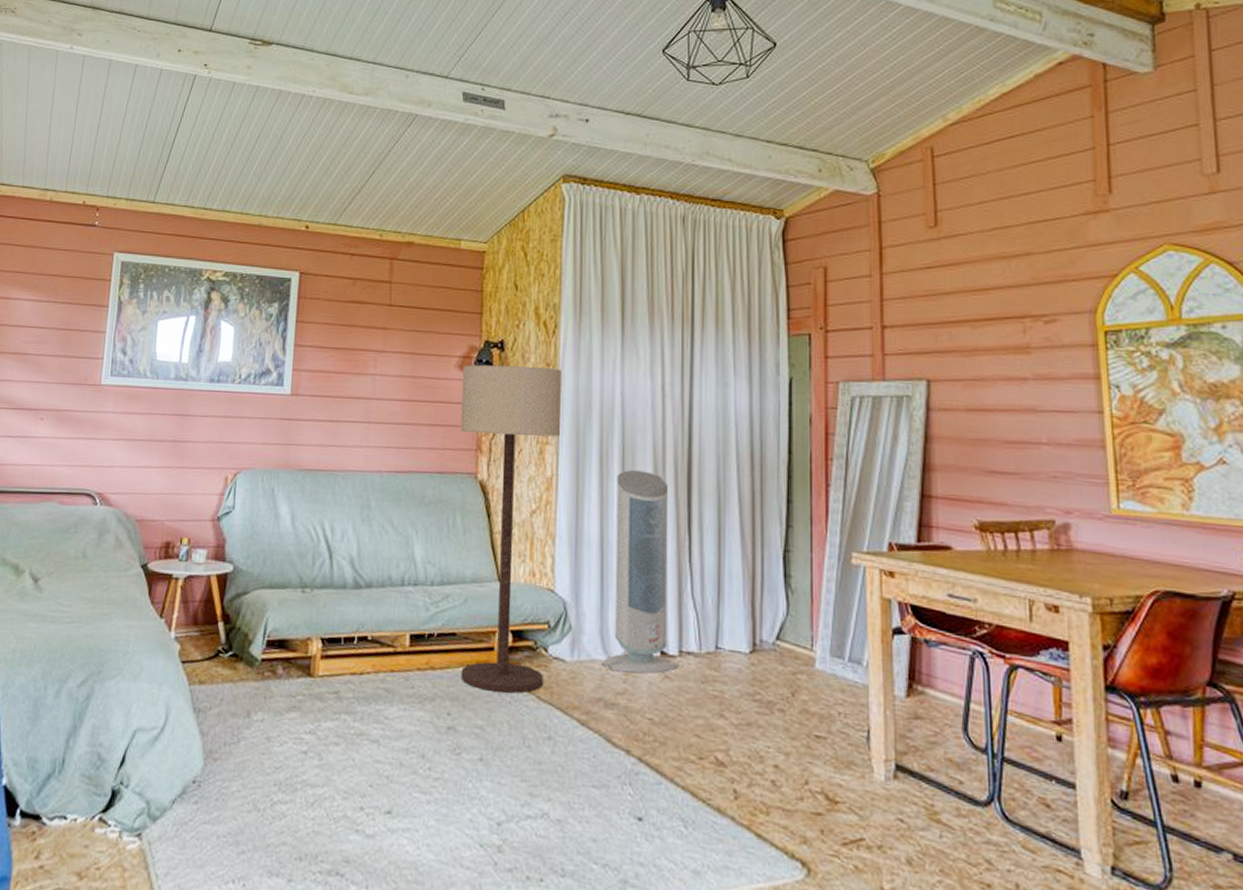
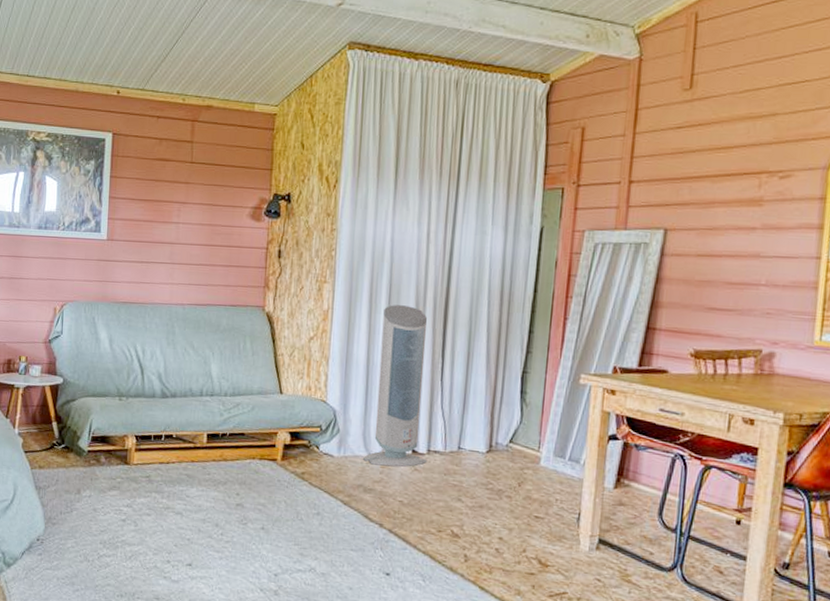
floor lamp: present [460,364,561,694] -> none [248,214,340,480]

